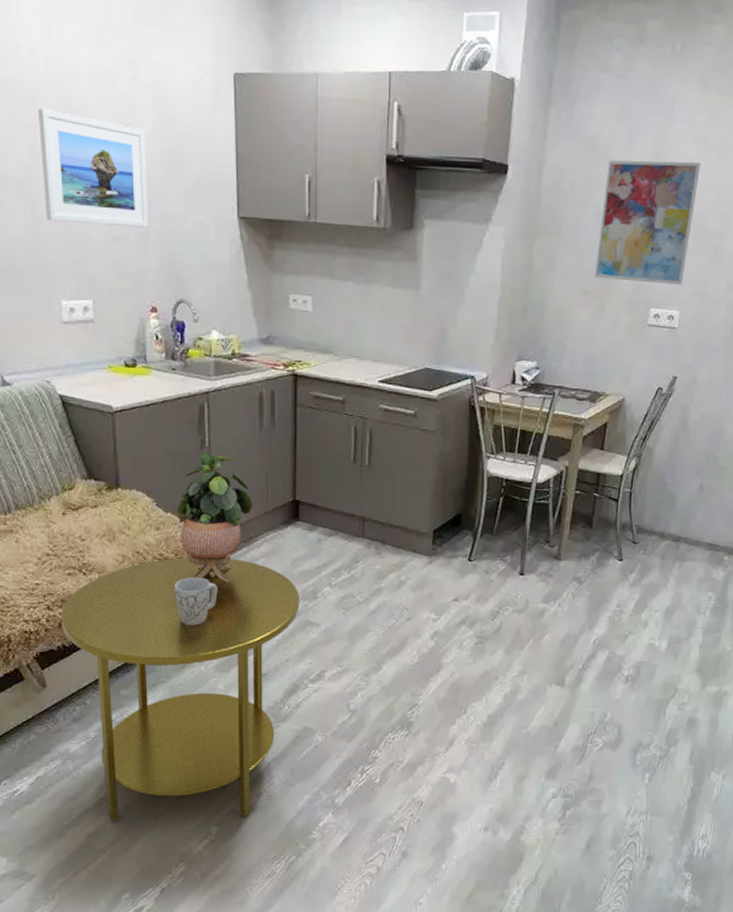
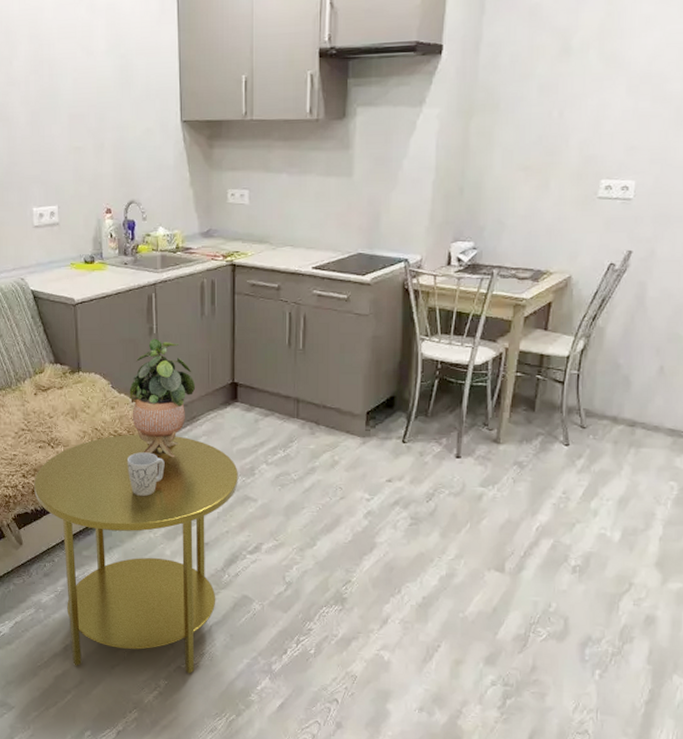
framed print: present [38,108,148,228] -> none [13,40,103,139]
wall art: present [594,160,700,286] -> none [536,18,660,153]

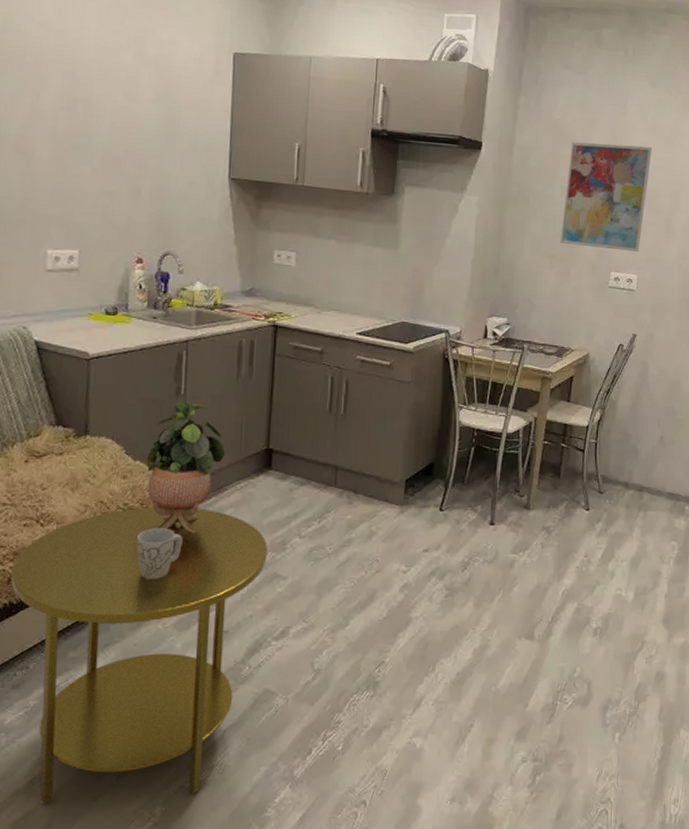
wall art: none [536,18,660,153] -> present [560,142,652,252]

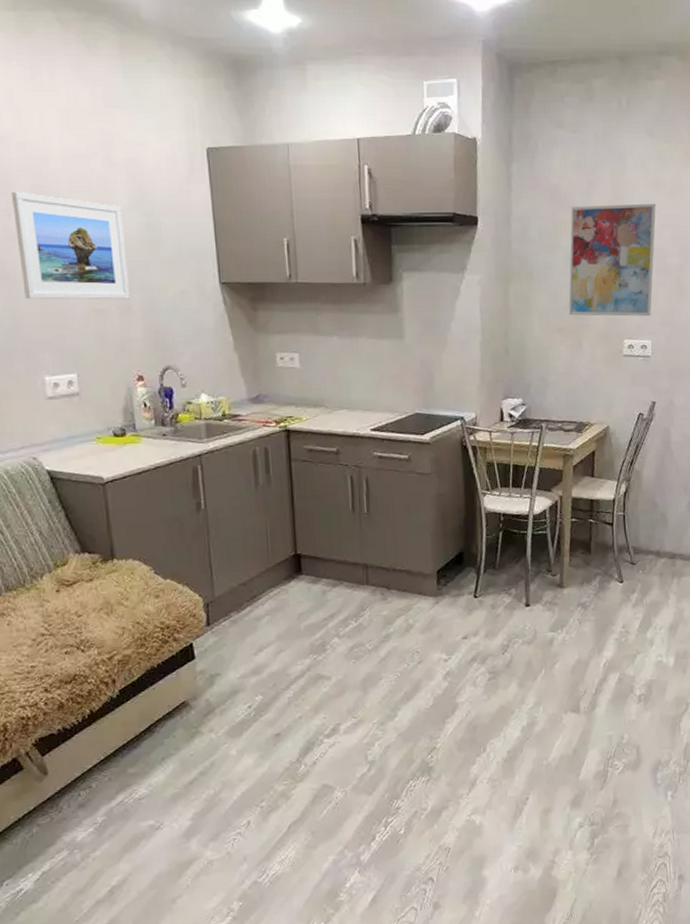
side table: present [11,507,268,805] -> none [60,619,309,911]
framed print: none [40,73,145,185] -> present [12,191,130,300]
mug: present [136,528,183,581] -> none [177,641,224,694]
potted plant: present [146,399,226,533] -> none [176,514,255,644]

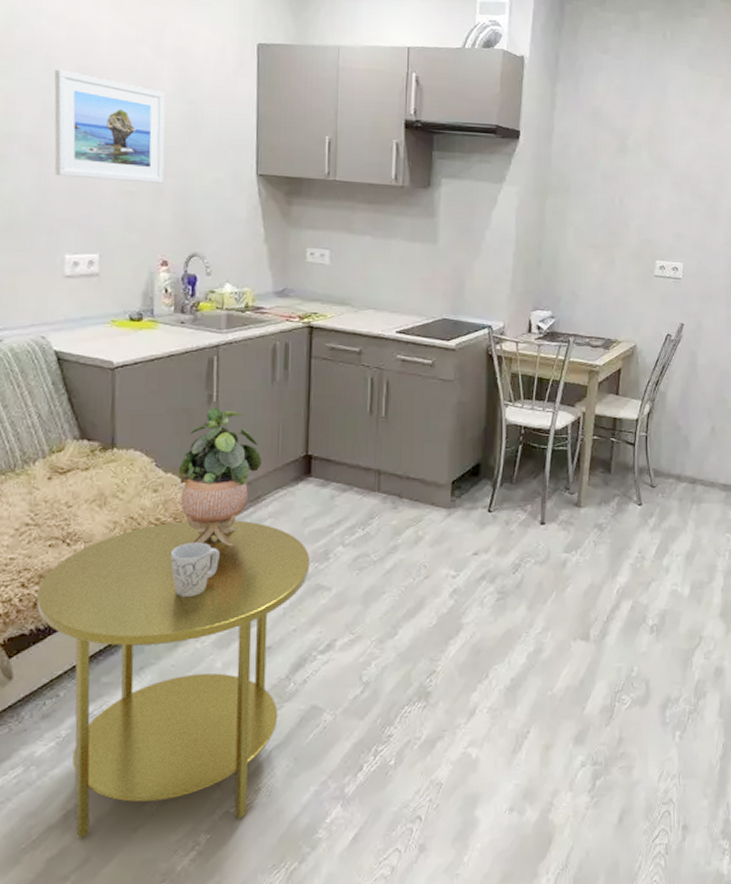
side table: none [60,619,309,911] -> present [37,520,310,840]
potted plant: none [176,514,255,644] -> present [178,407,263,547]
mug: none [177,641,224,694] -> present [170,542,220,598]
wall art: present [568,203,656,317] -> none [603,128,694,240]

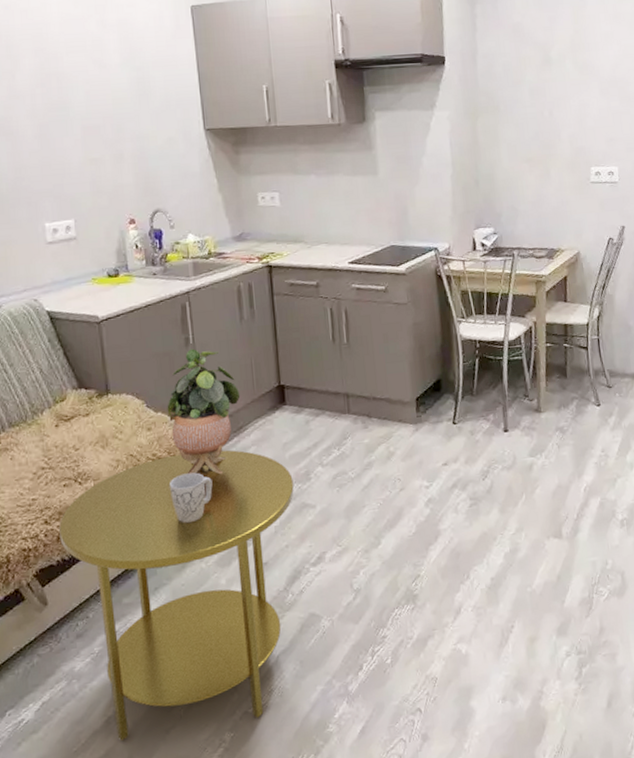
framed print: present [54,69,165,184] -> none [16,54,122,153]

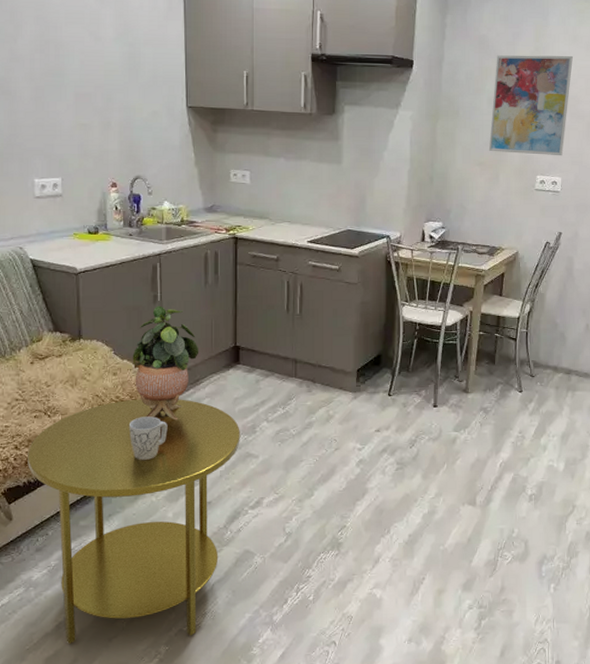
wall art: none [534,35,617,146] -> present [488,55,573,156]

